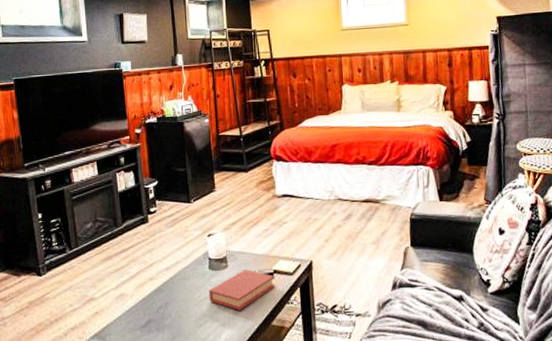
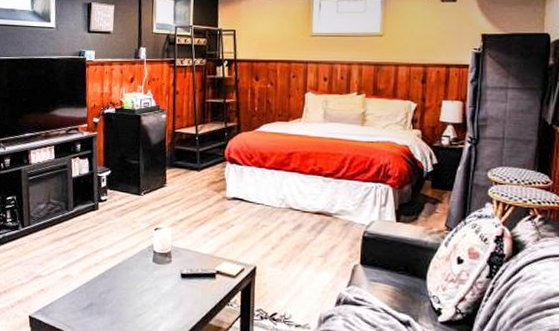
book: present [208,270,275,310] -> none [150,267,217,306]

